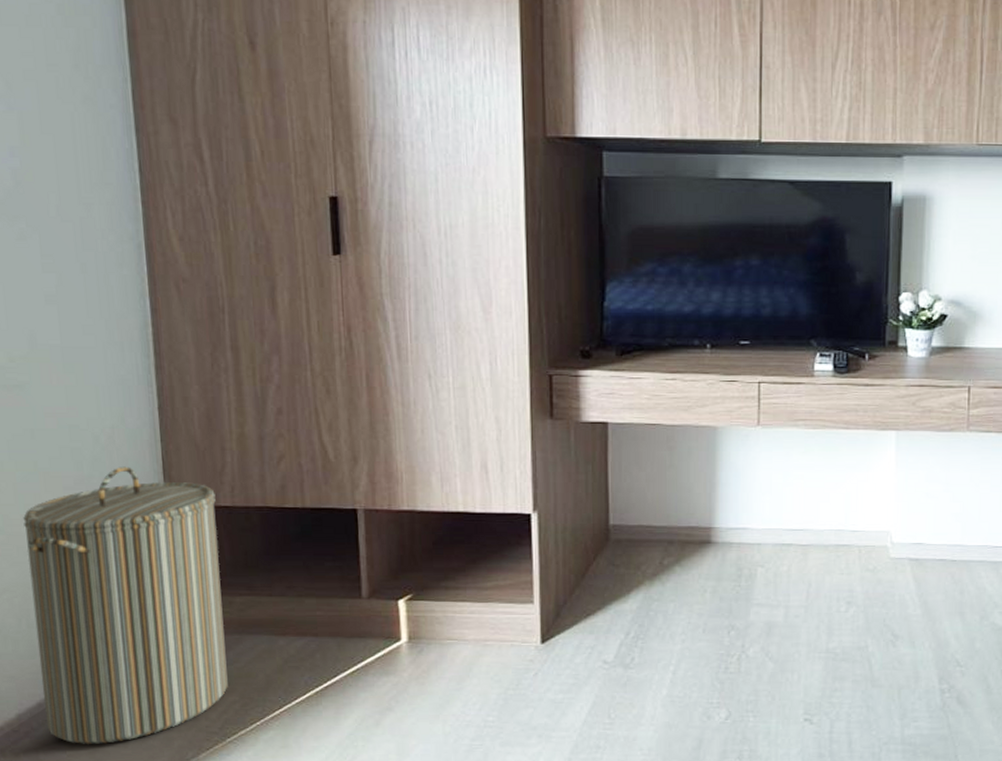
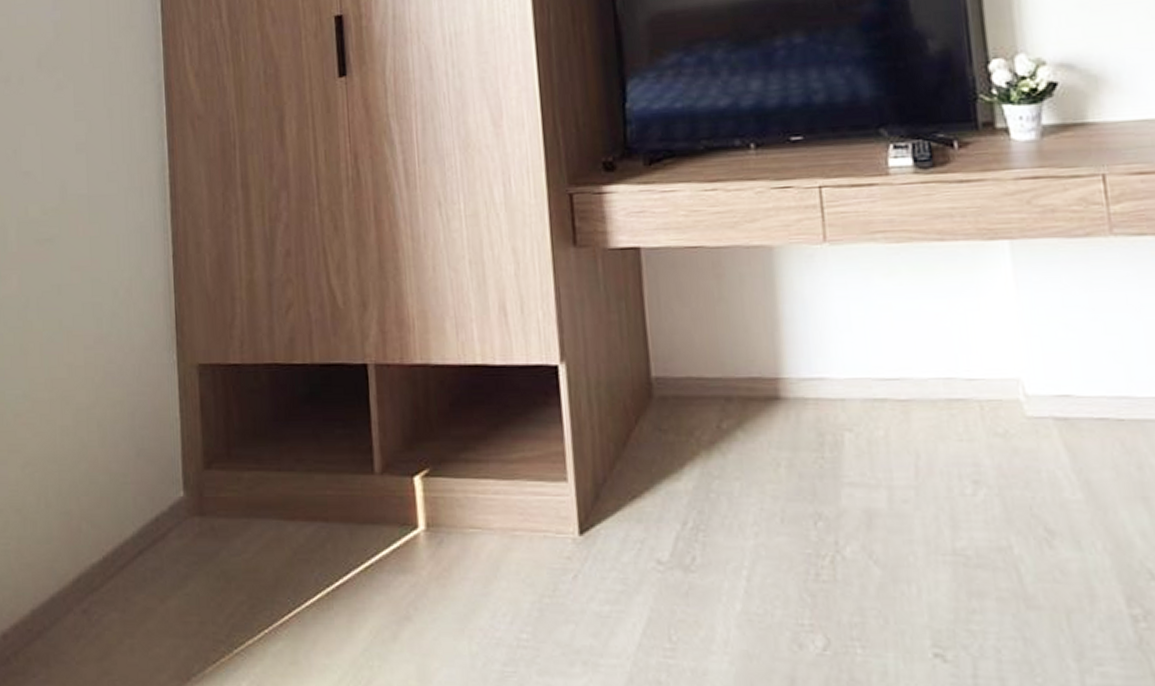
laundry hamper: present [23,466,228,744] -> none [47,322,236,650]

